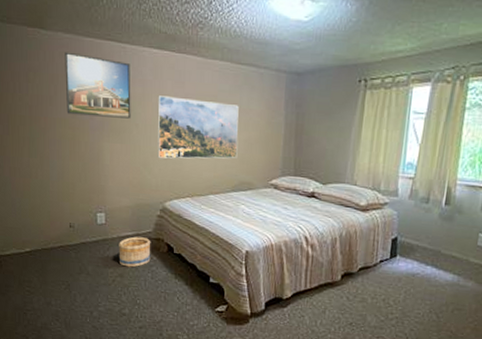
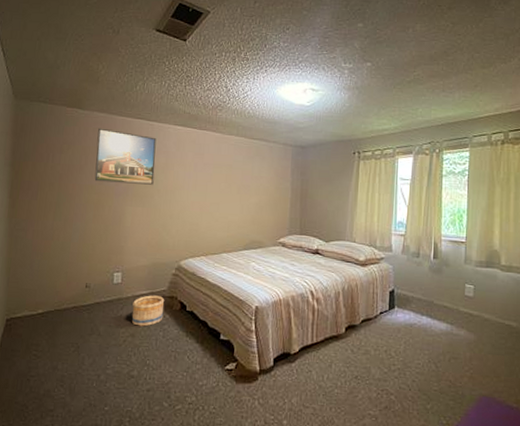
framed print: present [157,95,239,159] -> none [176,165,251,221]

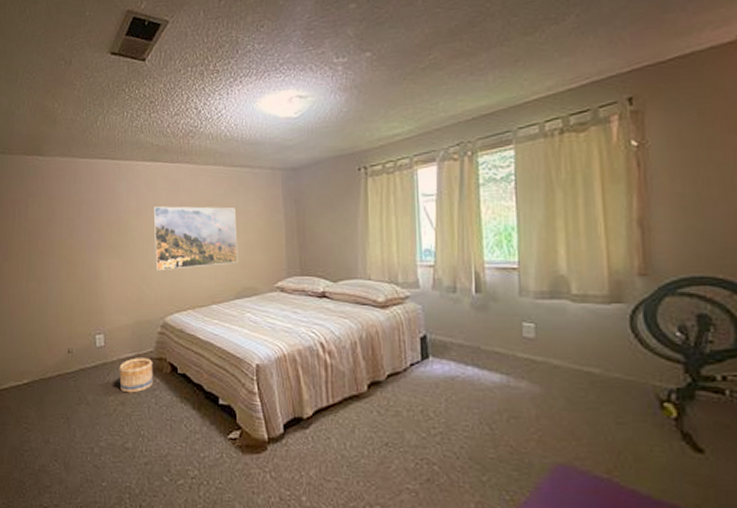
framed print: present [94,128,157,185] -> none [62,174,127,235]
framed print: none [176,165,251,221] -> present [153,206,238,270]

